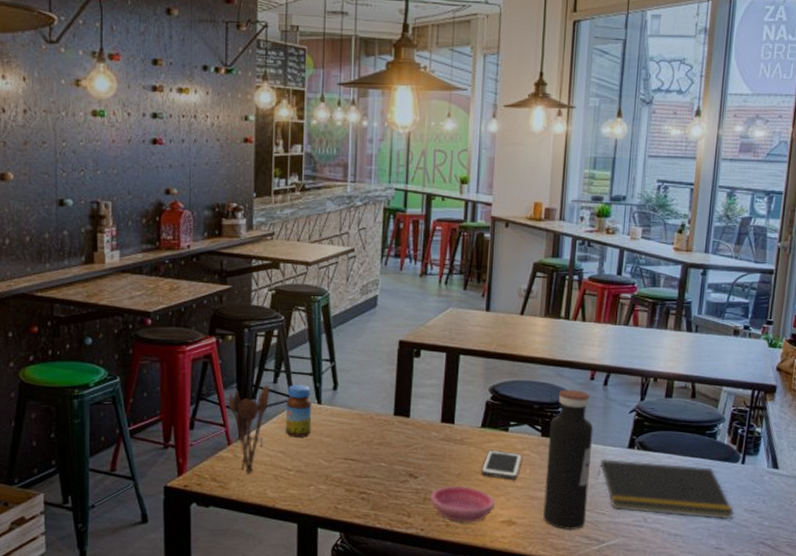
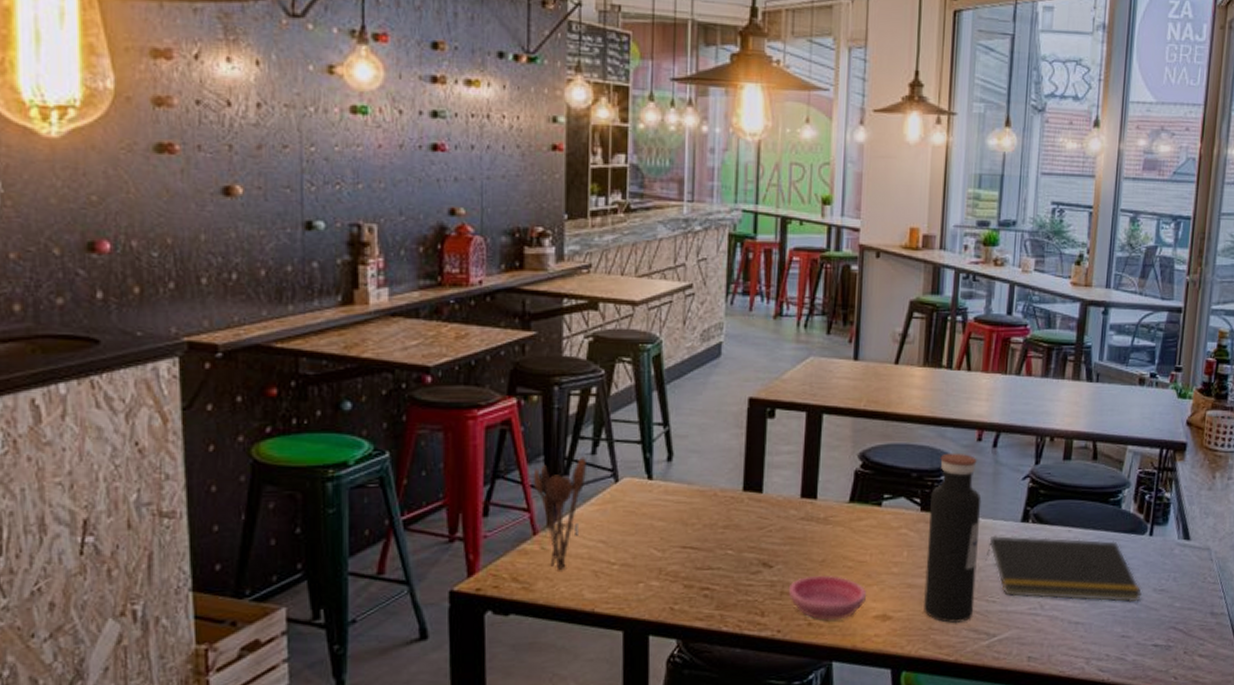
jar: present [285,385,312,437] -> none [606,456,641,522]
cell phone: present [481,449,523,480] -> none [850,529,899,565]

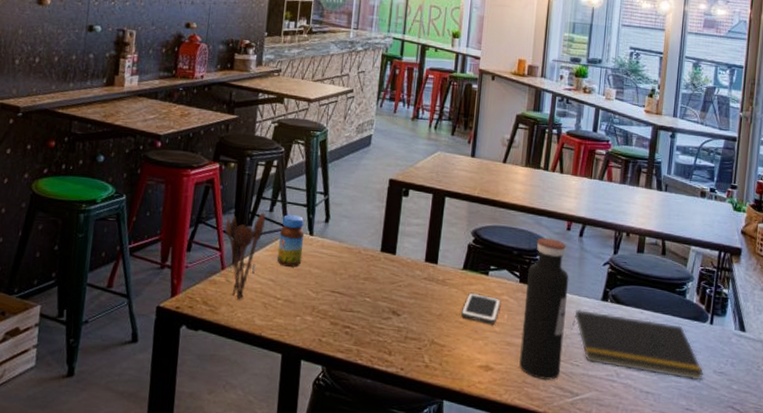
jar: none [606,456,641,522] -> present [276,214,305,267]
saucer: present [788,576,866,620] -> none [411,326,473,366]
cell phone: none [850,529,899,565] -> present [461,292,501,324]

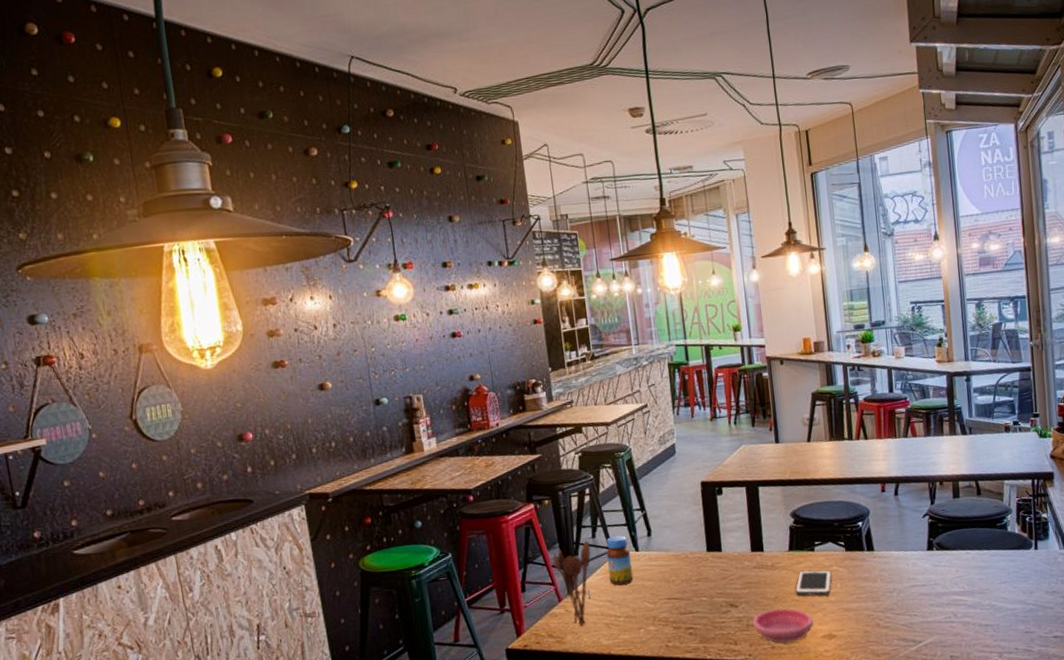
saucer: none [411,326,473,366] -> present [752,608,814,643]
water bottle: present [519,237,569,380] -> none [851,503,901,636]
notepad: present [571,309,703,381] -> none [903,557,1037,610]

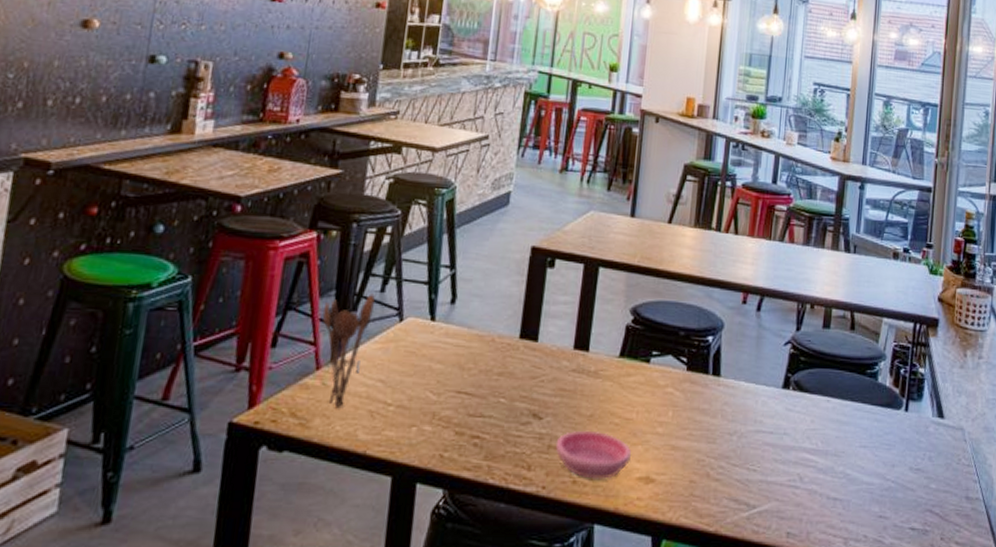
jar: present [606,535,634,586] -> none [388,295,424,363]
cell phone: present [796,570,832,596] -> none [617,385,665,424]

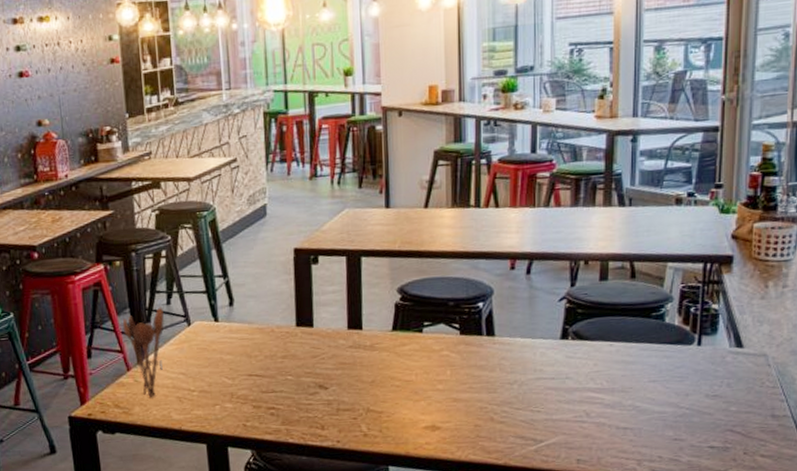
saucer: present [555,431,631,479] -> none [343,394,415,432]

